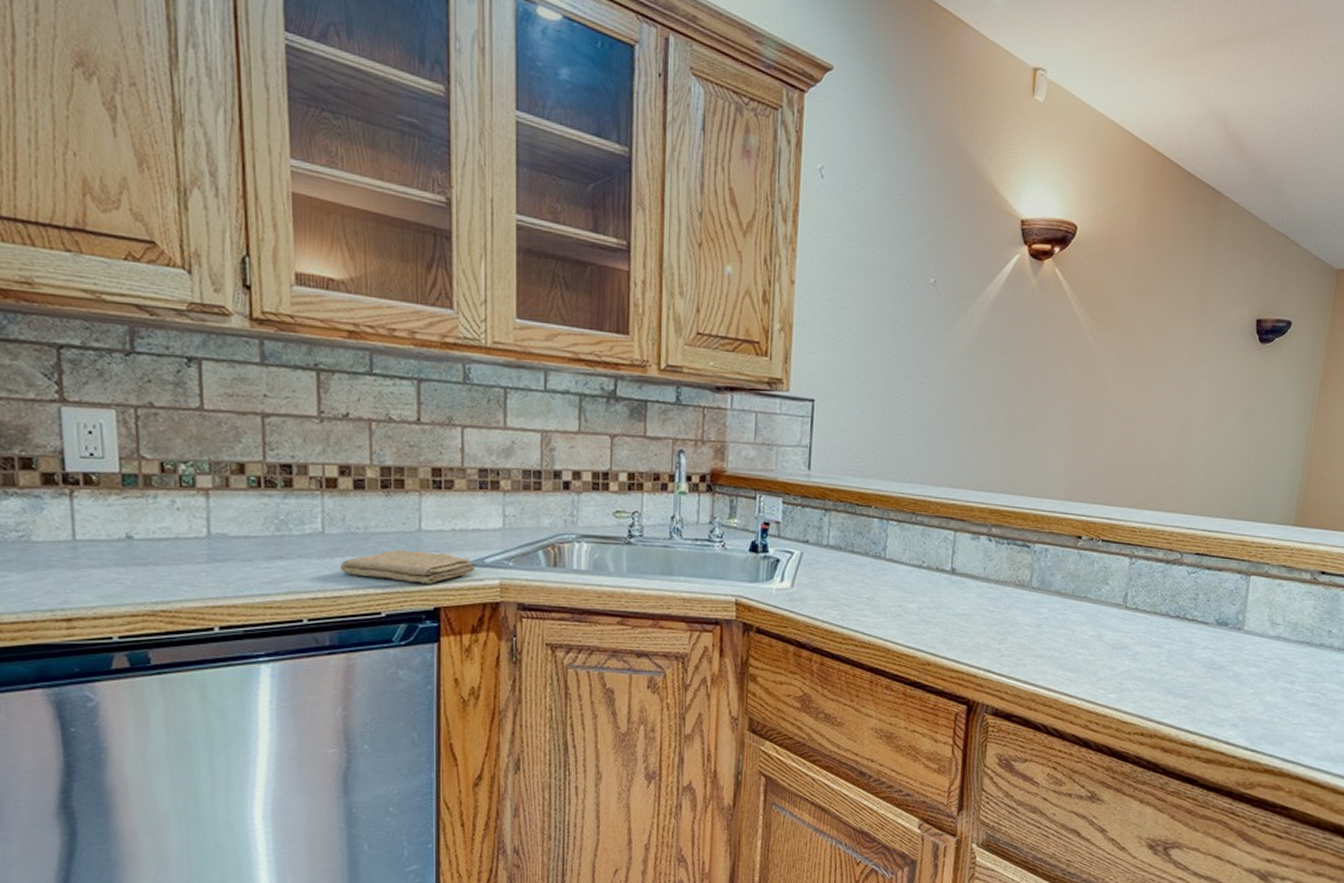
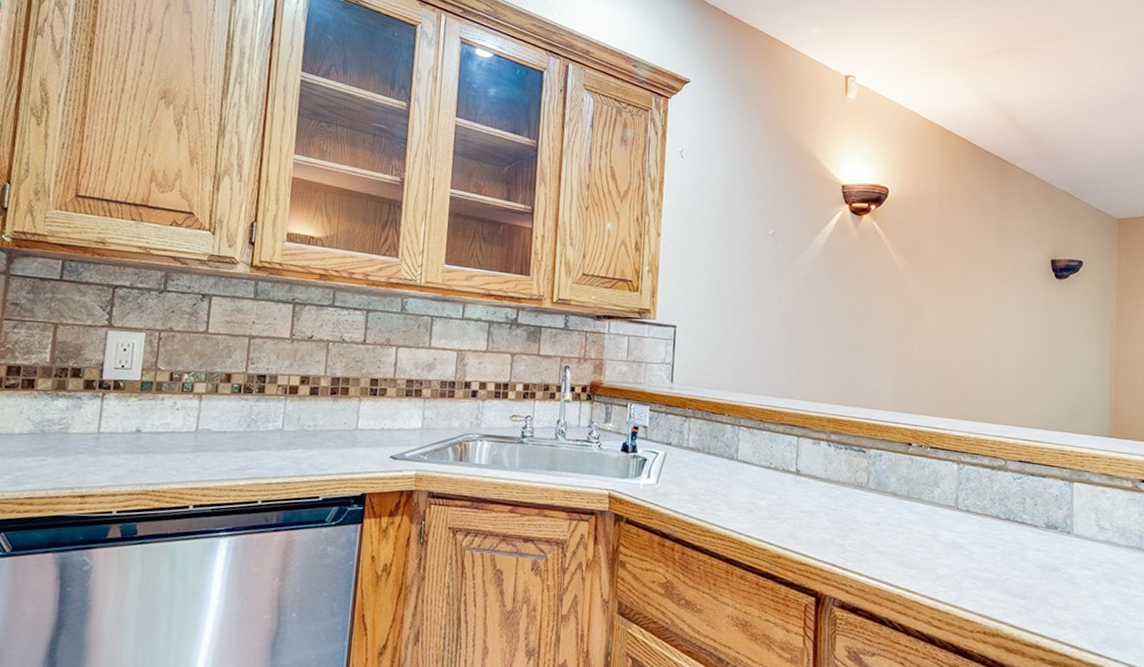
washcloth: present [339,550,476,584] -> none [291,444,398,473]

